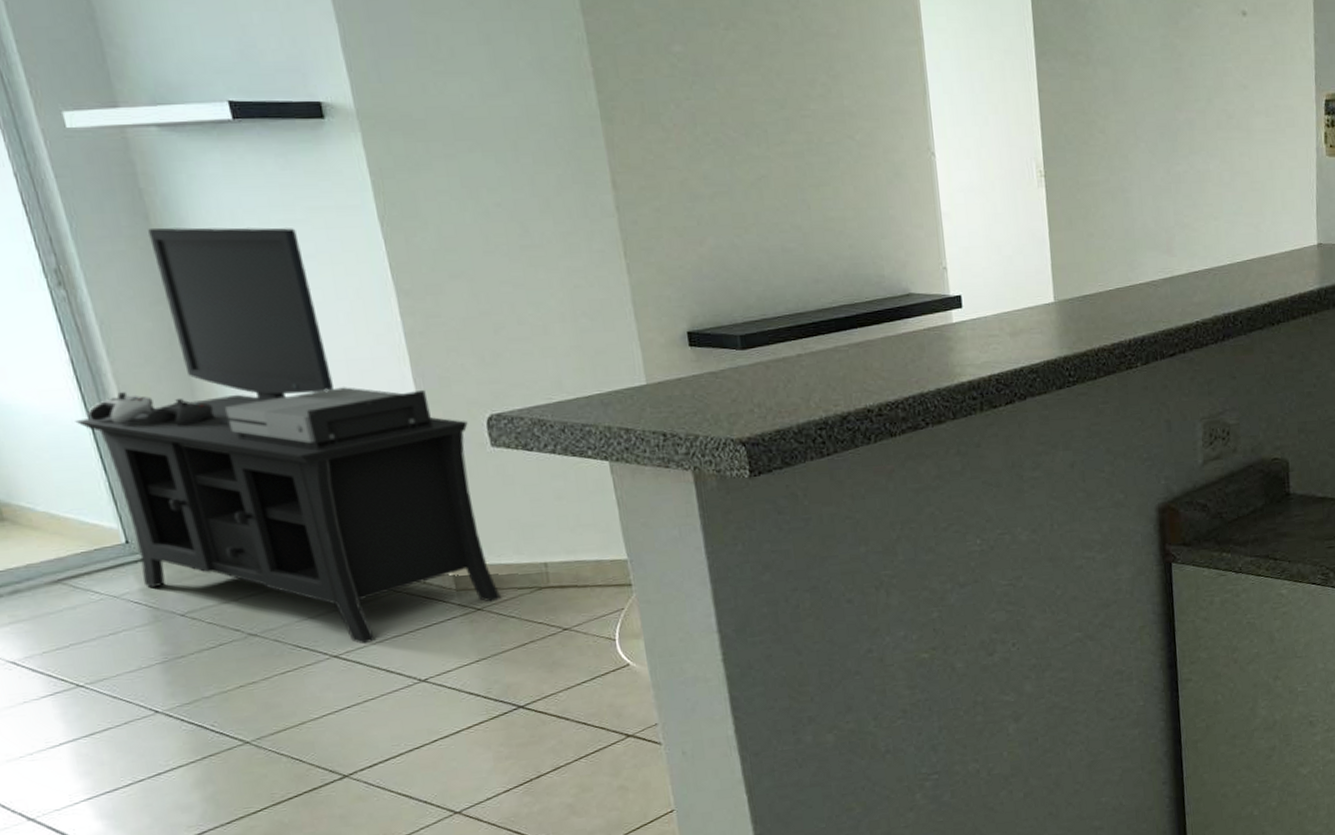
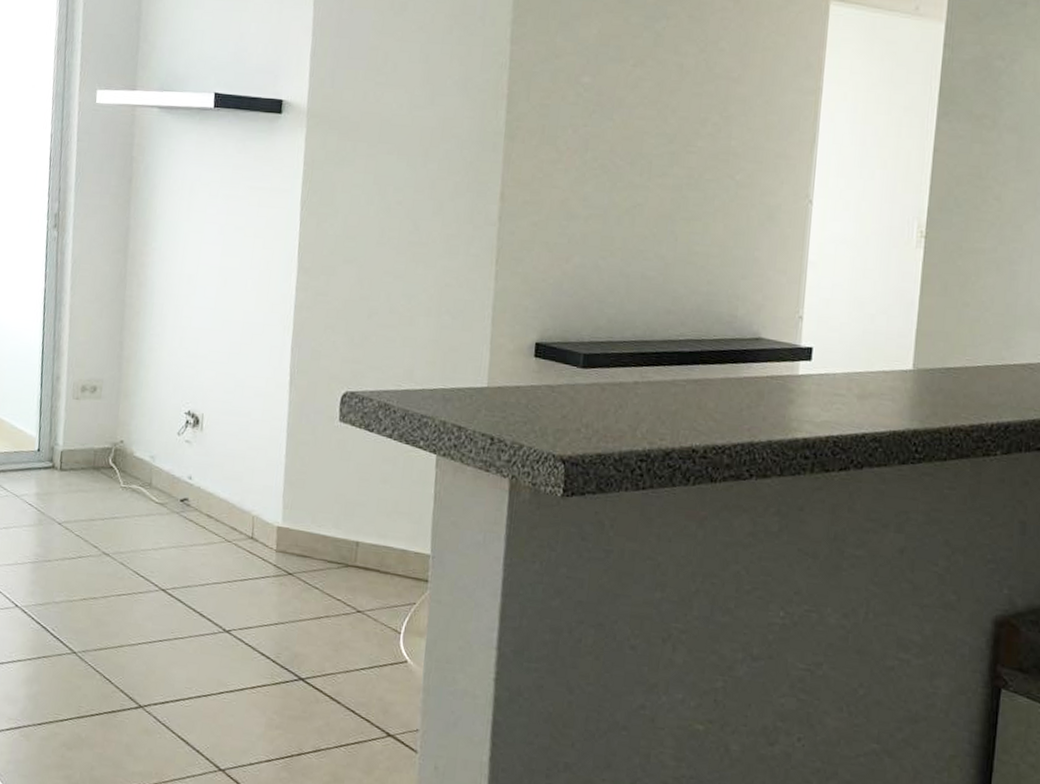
media console: present [75,227,502,645] -> none [32,189,325,585]

